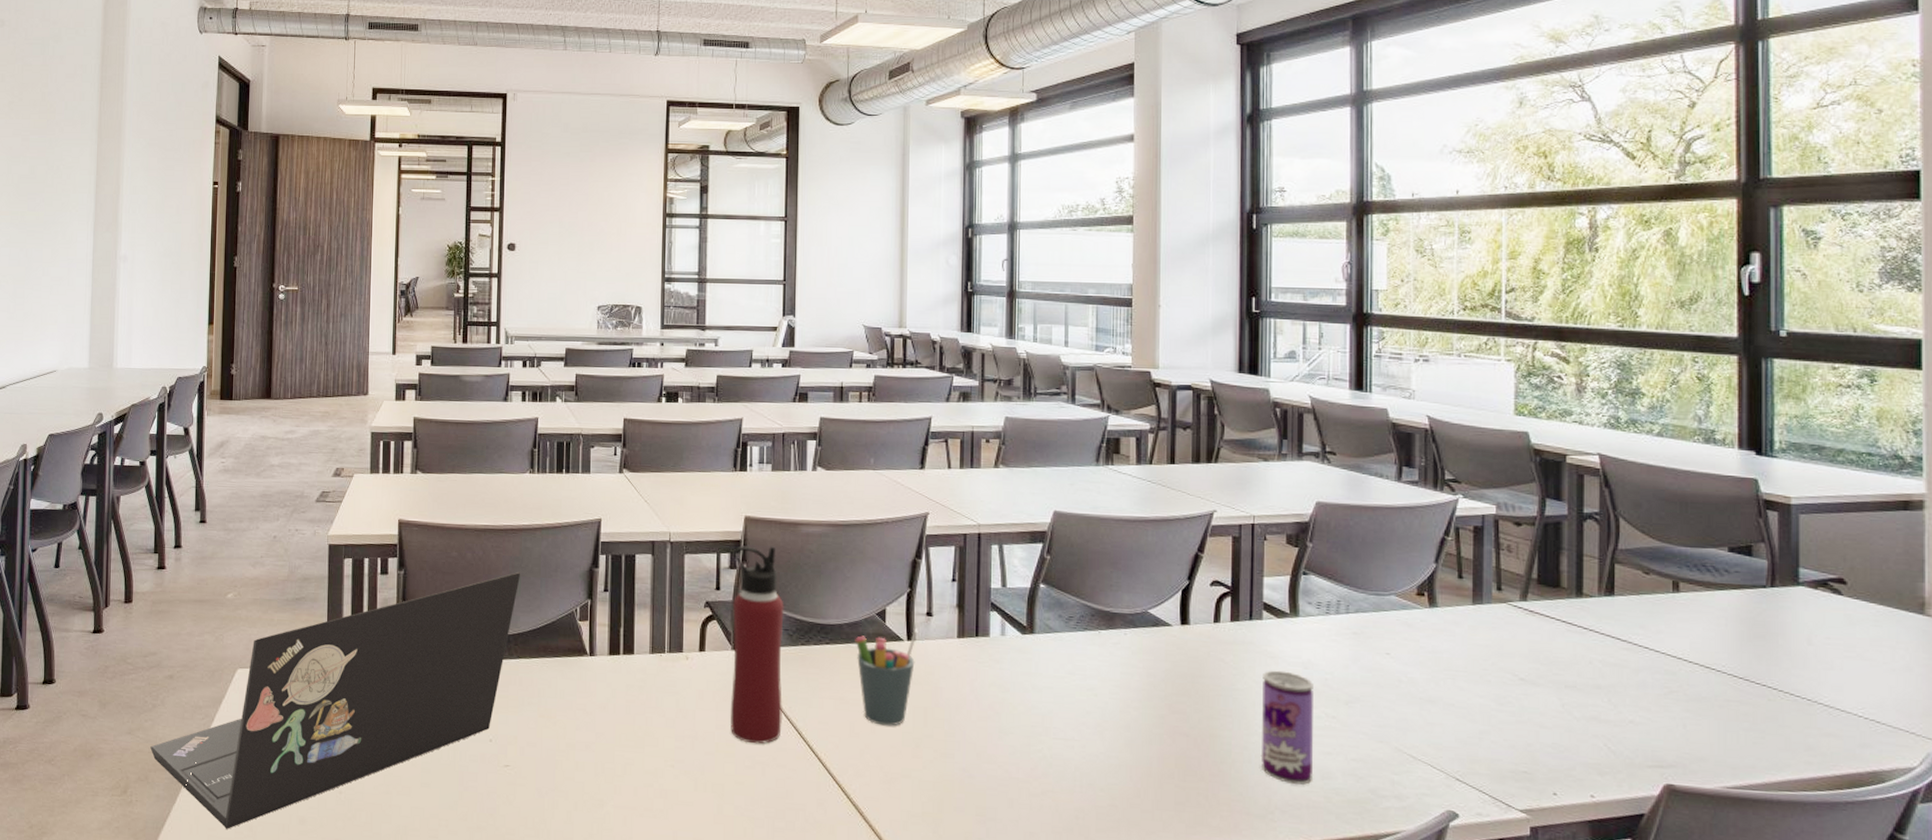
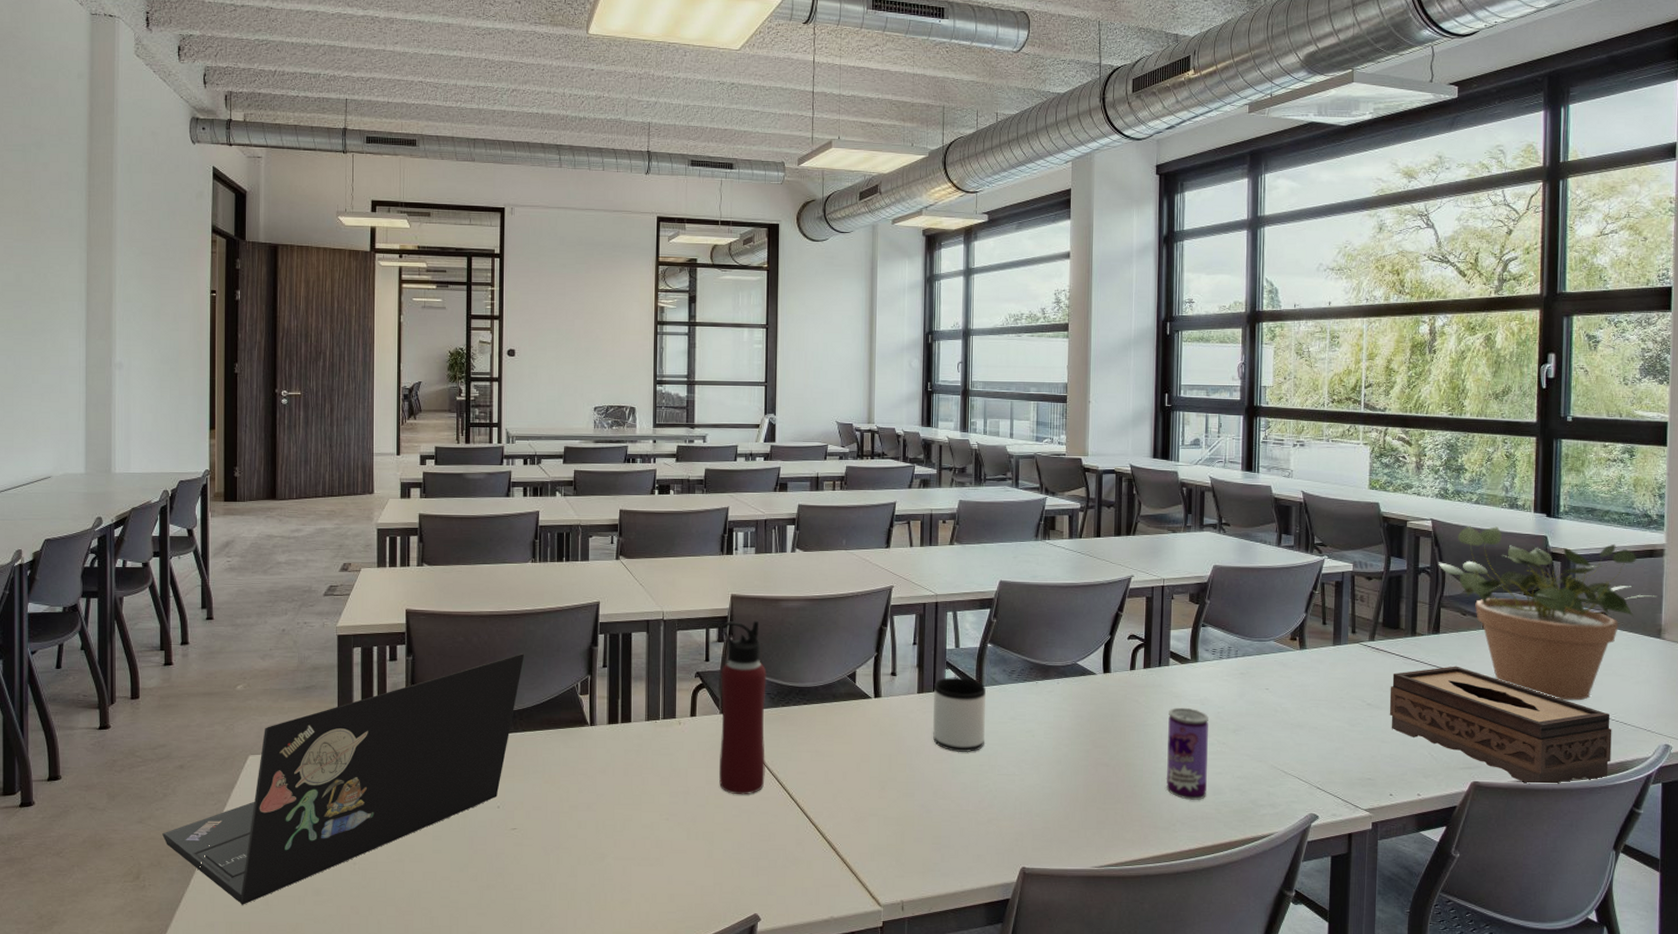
pen holder: present [855,629,918,726] -> none [829,687,884,773]
mug: none [976,621,1039,710] -> present [933,677,987,752]
tissue box: none [1549,637,1859,795] -> present [1389,666,1612,785]
potted plant: none [1610,462,1916,689] -> present [1439,525,1656,701]

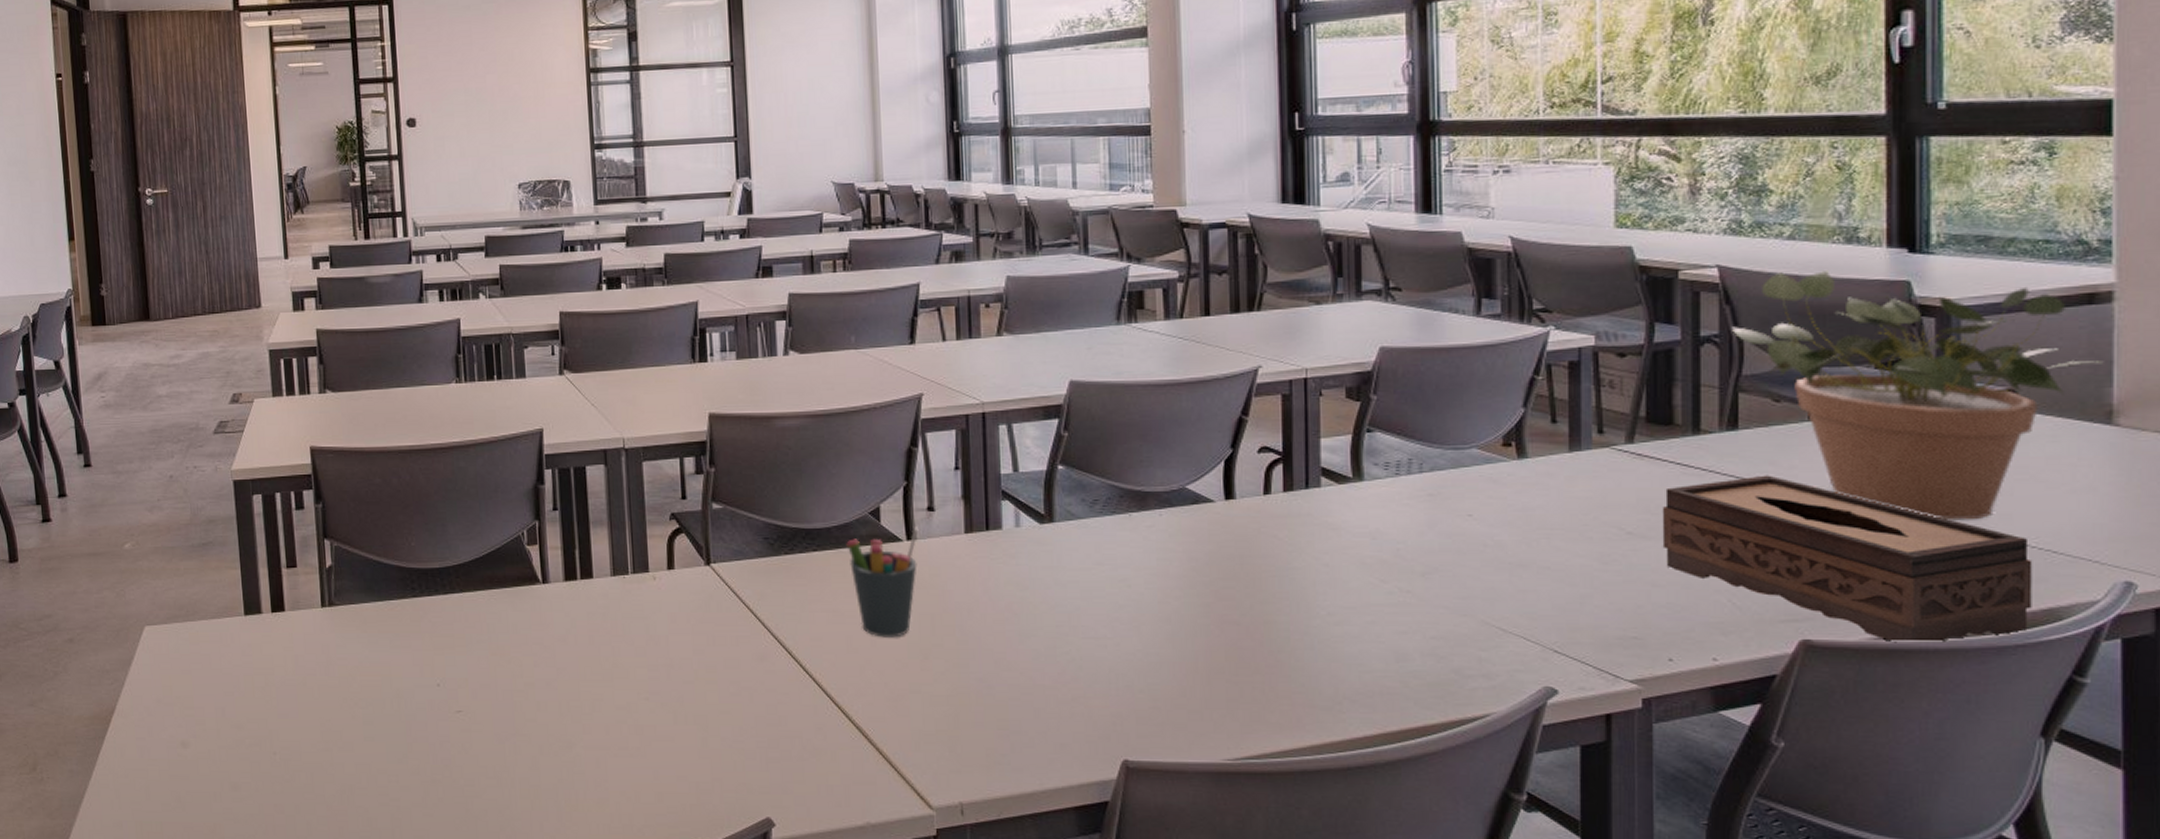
laptop: present [162,652,525,905] -> none [57,495,456,802]
water bottle: present [719,620,767,795] -> none [698,445,769,668]
pen holder: none [829,687,884,773] -> present [846,526,919,638]
mug: present [933,677,987,752] -> none [986,511,1062,609]
beverage can: present [1166,707,1209,801] -> none [1323,543,1385,671]

